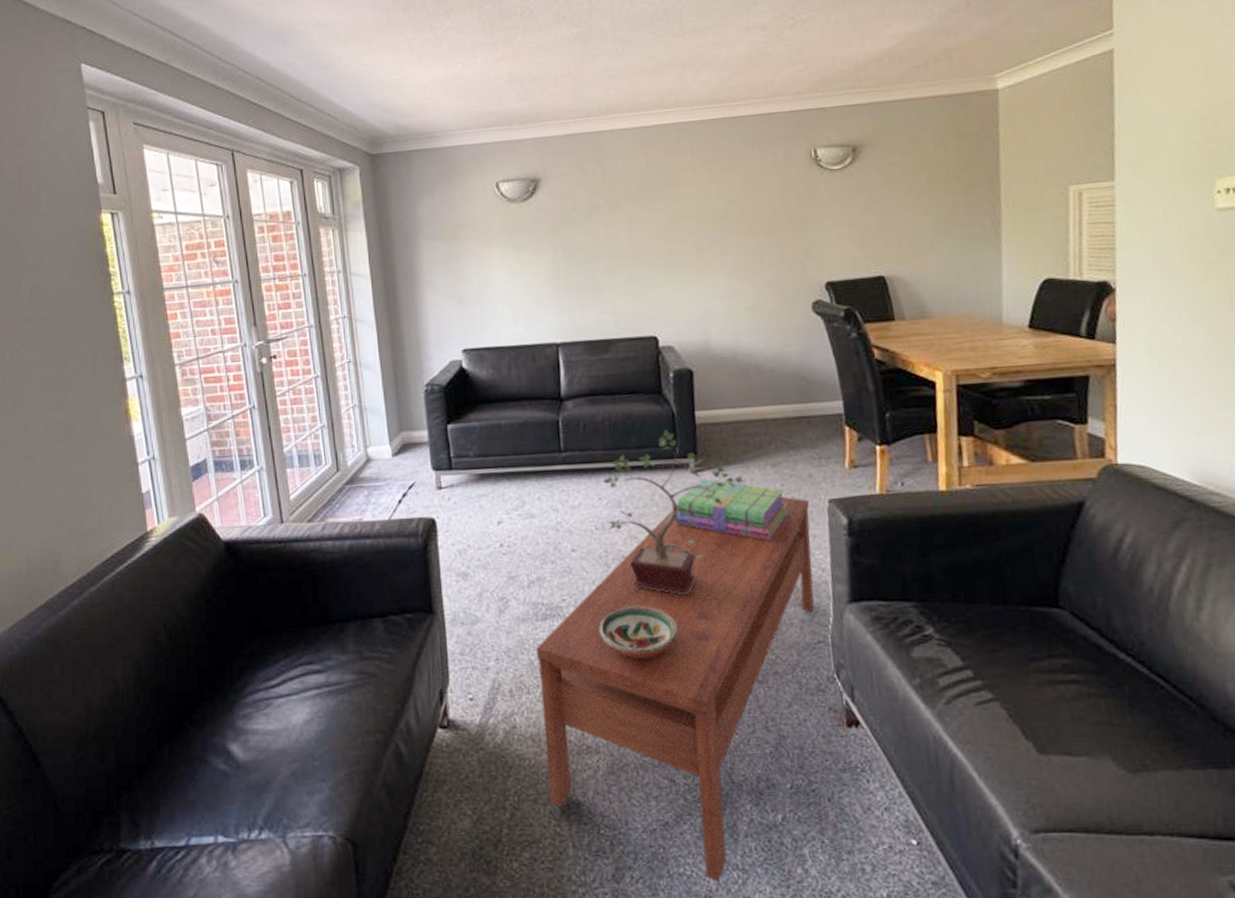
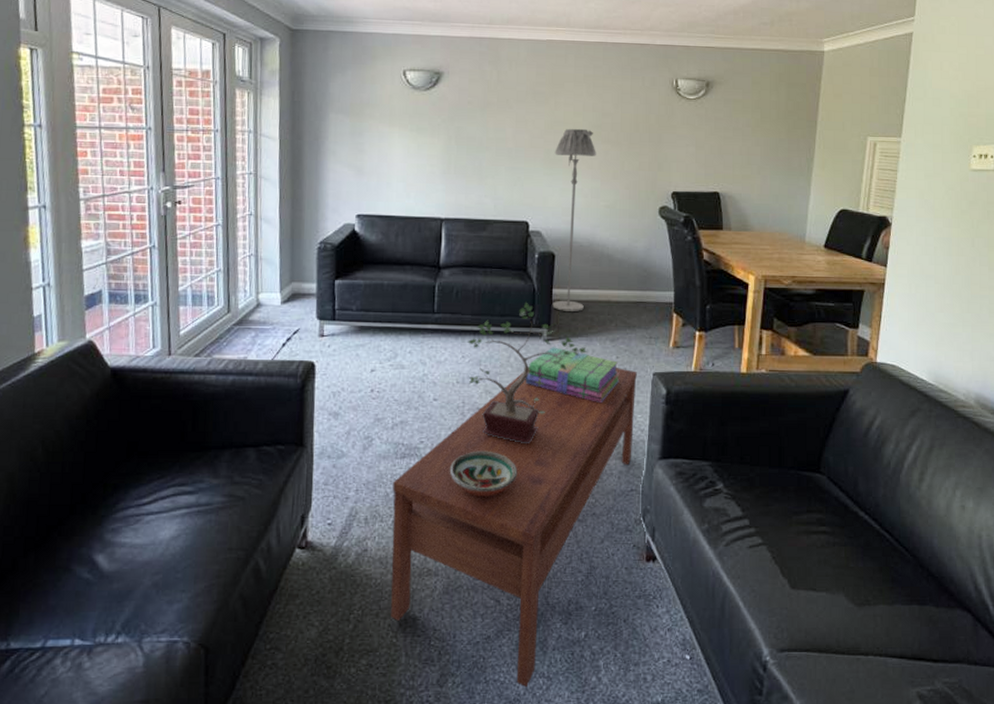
floor lamp: none [678,221,735,437] -> present [552,128,596,313]

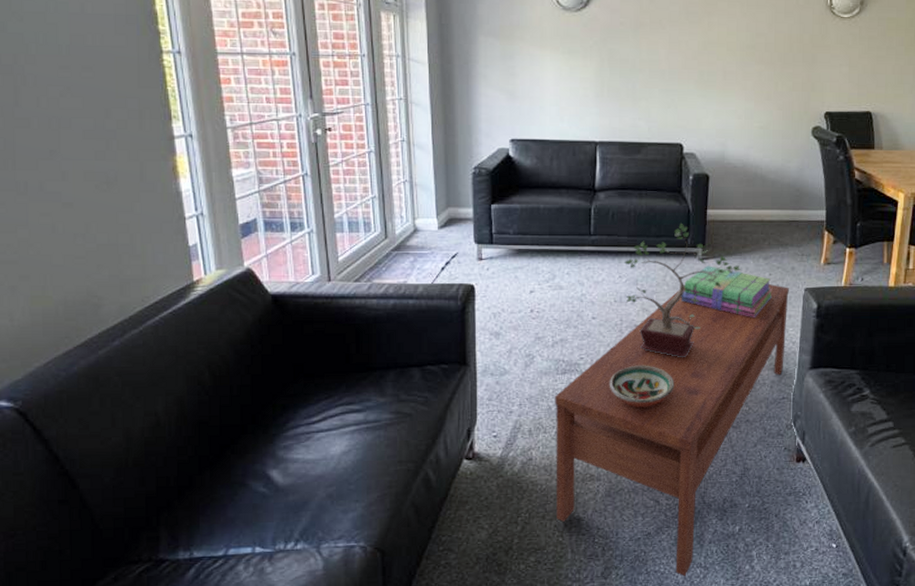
floor lamp: present [552,128,596,313] -> none [707,49,750,232]

